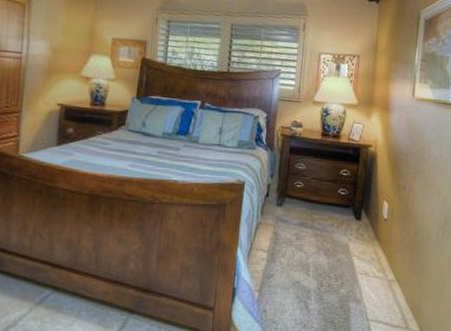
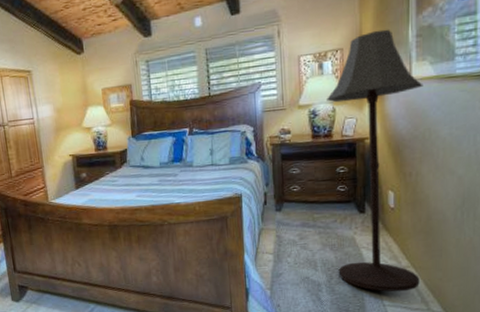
floor lamp: none [329,46,423,307] -> present [327,29,423,292]

